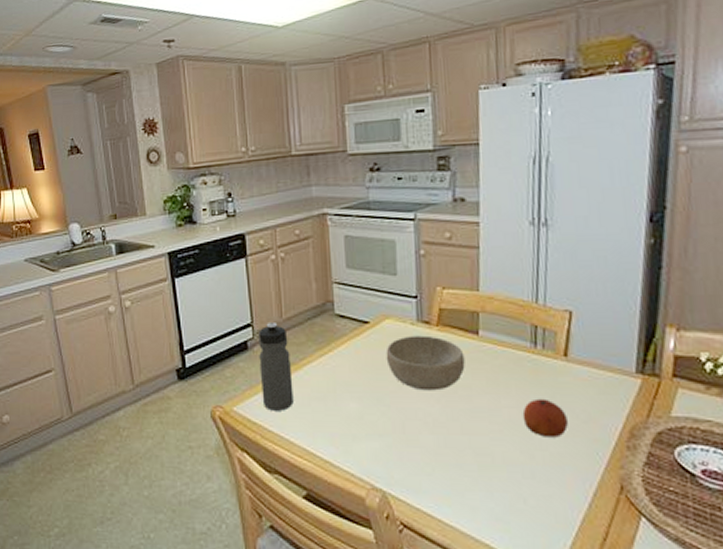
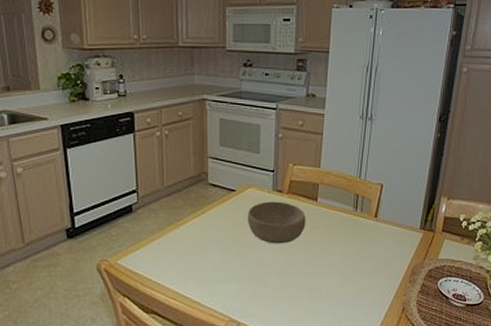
water bottle: present [258,323,294,411] -> none [142,190,170,263]
fruit: present [522,398,568,438] -> none [343,248,373,276]

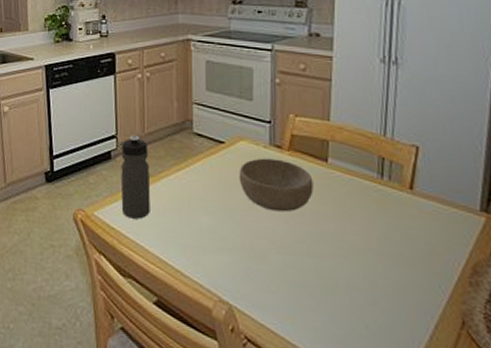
water bottle: none [142,190,170,263] -> present [120,136,151,219]

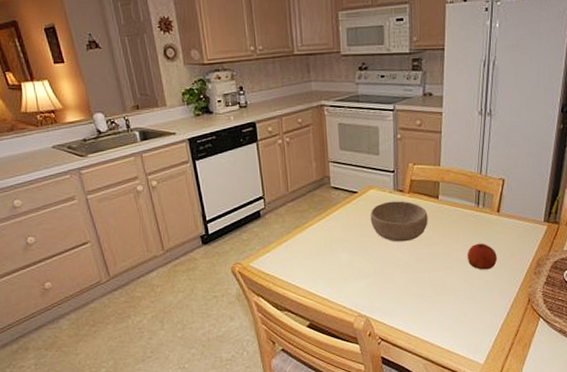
water bottle: present [120,136,151,219] -> none [269,195,299,264]
fruit: none [367,228,411,268] -> present [467,243,497,270]

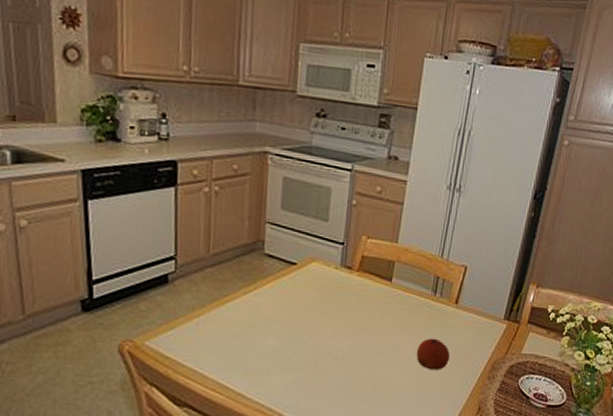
bowl: present [370,201,428,242] -> none [308,279,377,330]

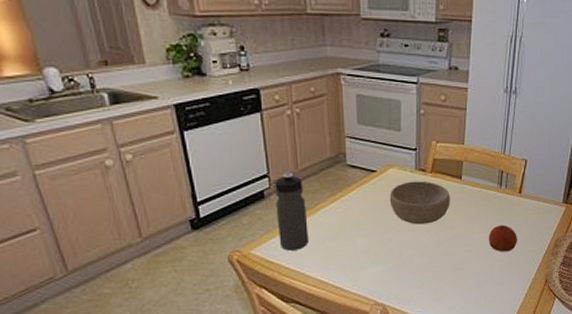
water bottle: none [178,257,214,346] -> present [275,173,309,251]
bowl: none [308,279,377,330] -> present [389,181,450,225]

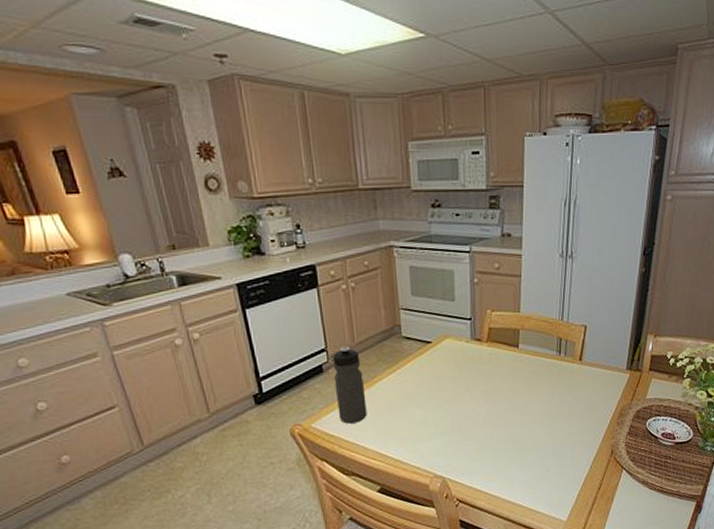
bowl: present [389,181,450,225] -> none [445,350,508,396]
fruit: present [488,224,517,252] -> none [548,393,579,422]

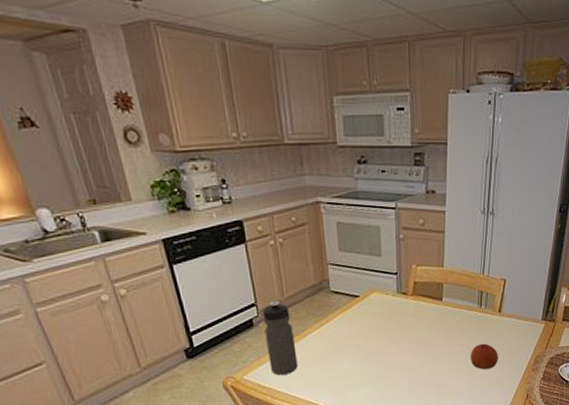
fruit: none [548,393,579,422] -> present [470,343,498,370]

